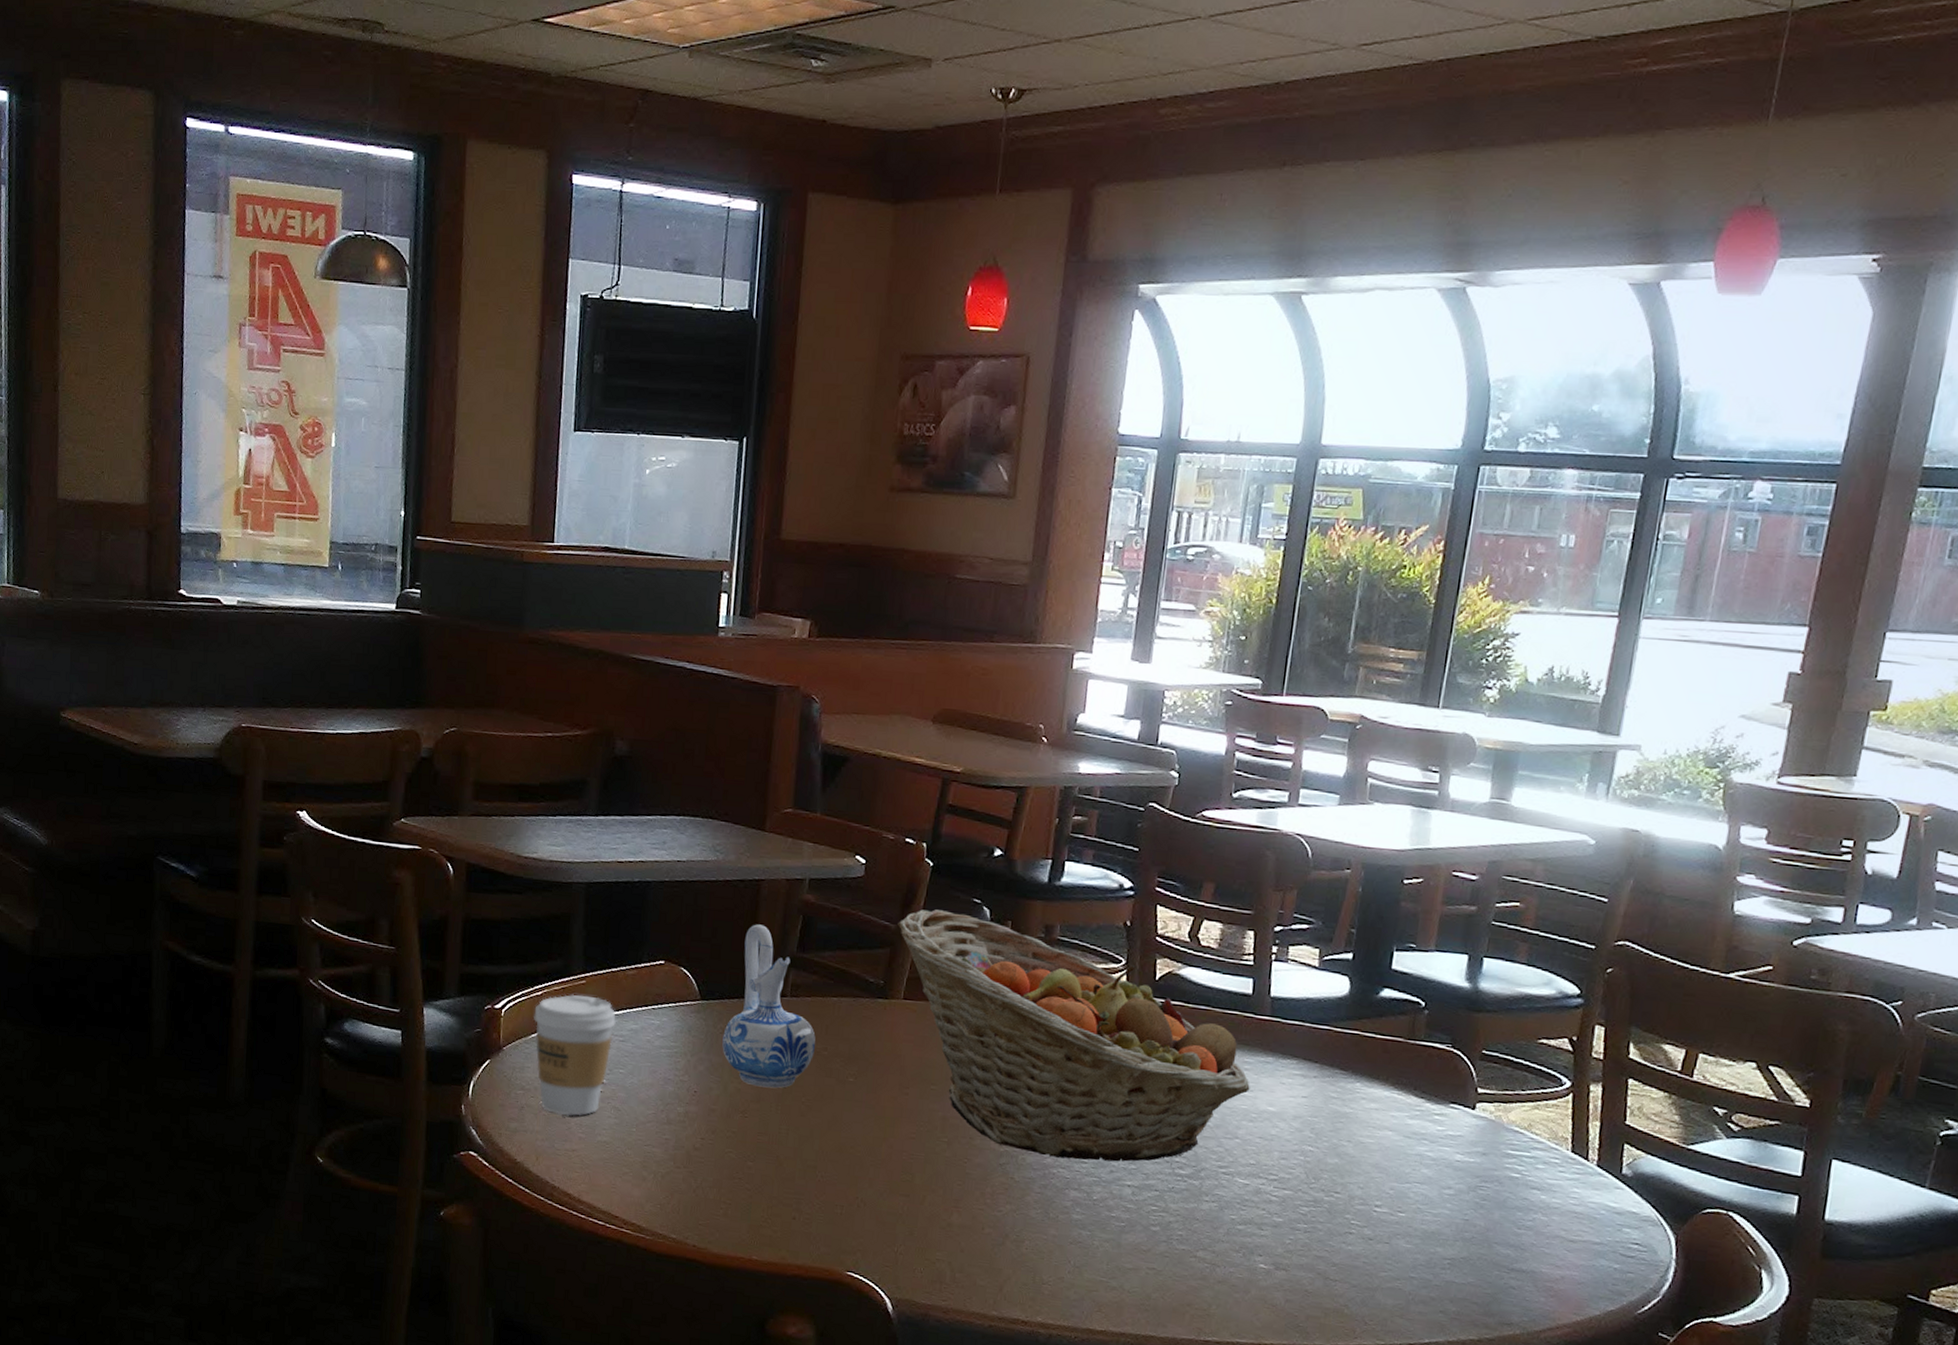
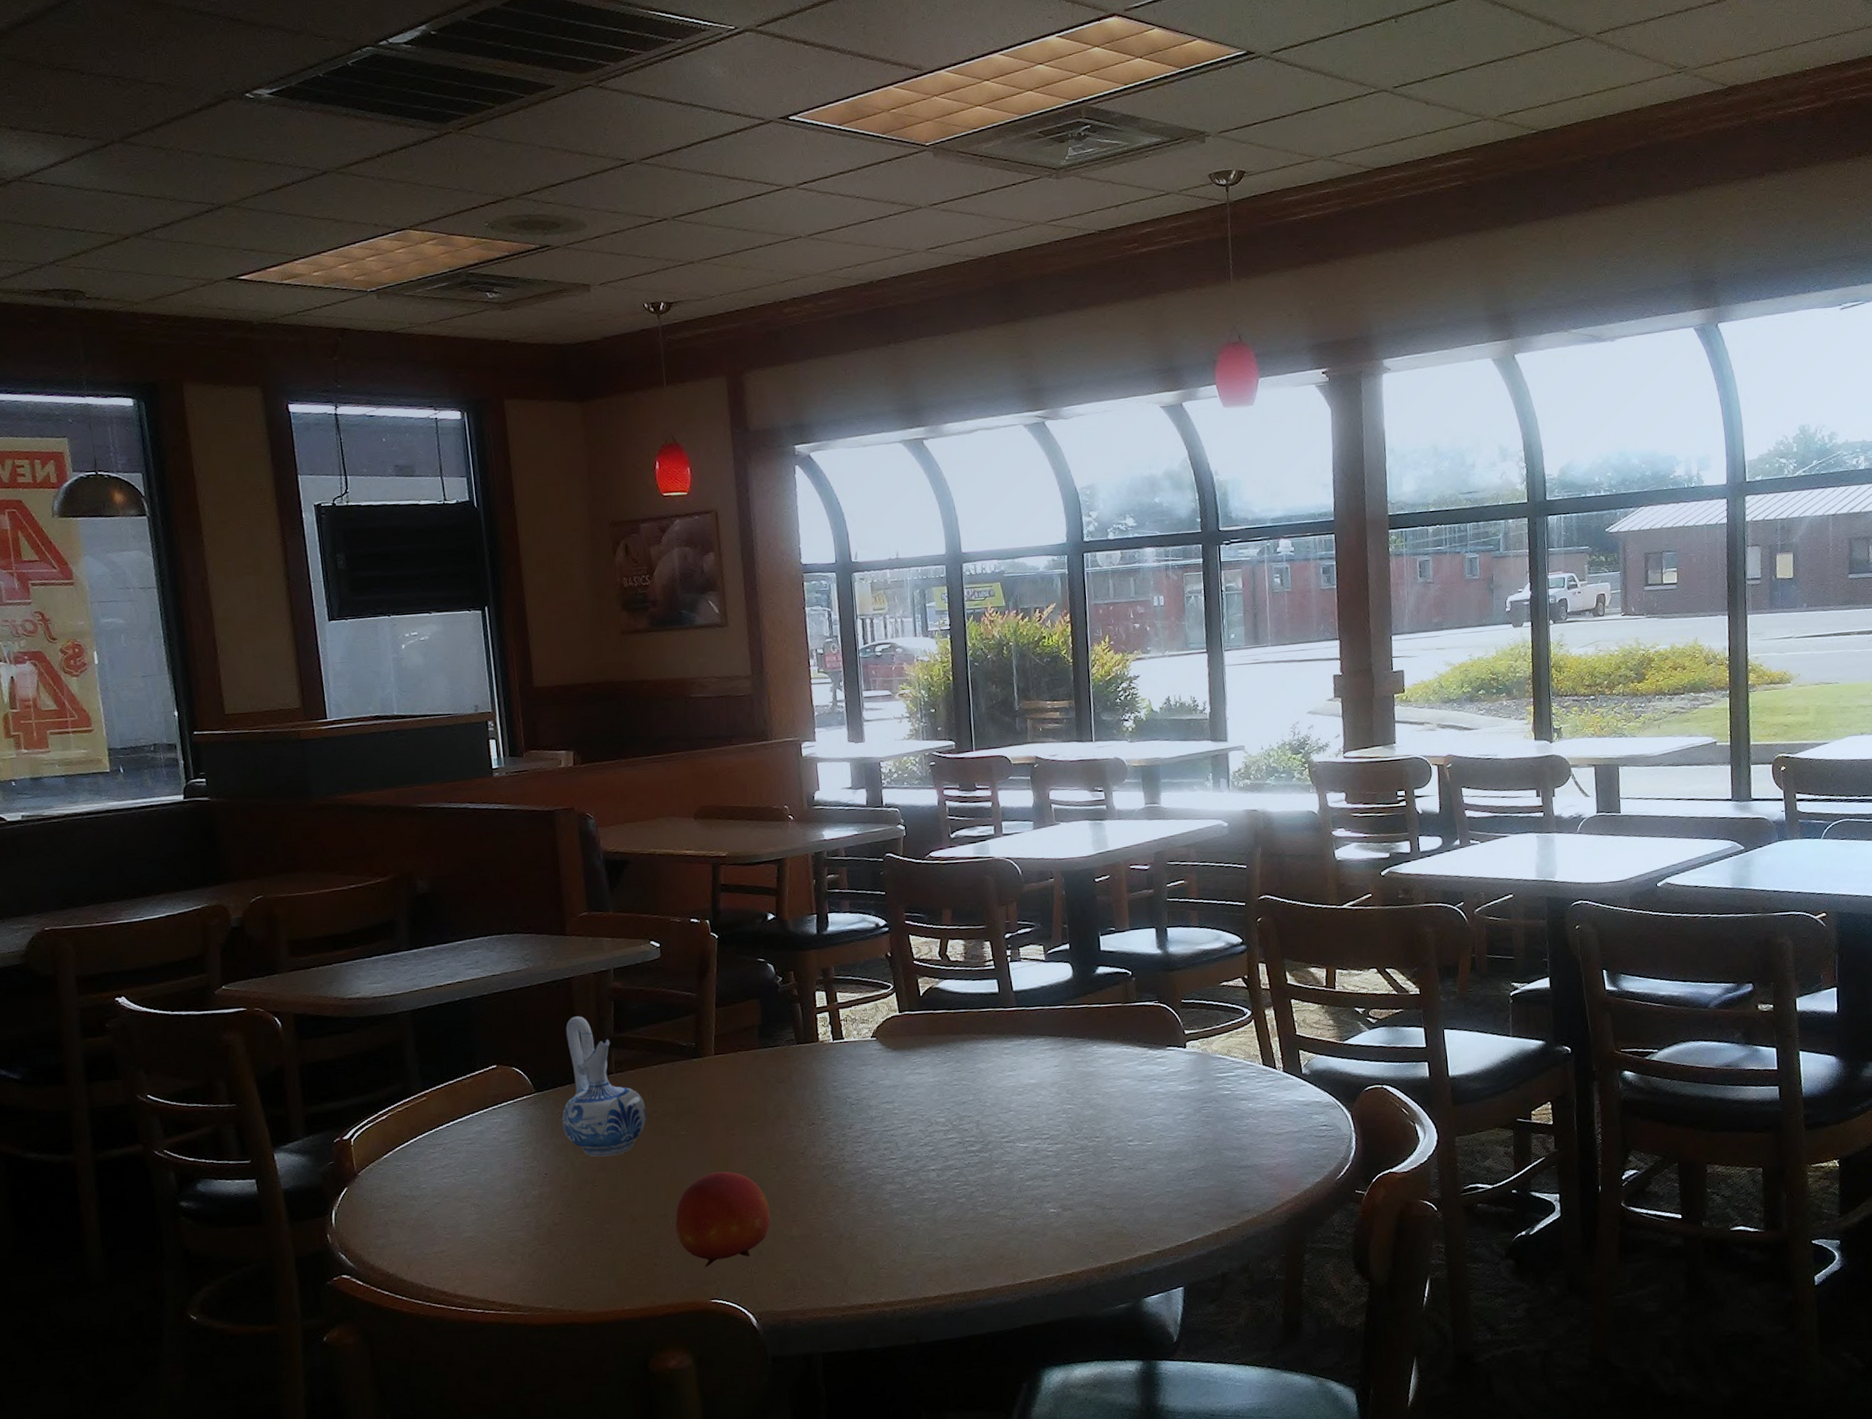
coffee cup: present [534,994,616,1116] -> none [382,1110,461,1223]
fruit: none [823,1131,931,1235] -> present [675,1171,771,1268]
fruit basket: present [897,909,1250,1162] -> none [697,973,1013,1161]

